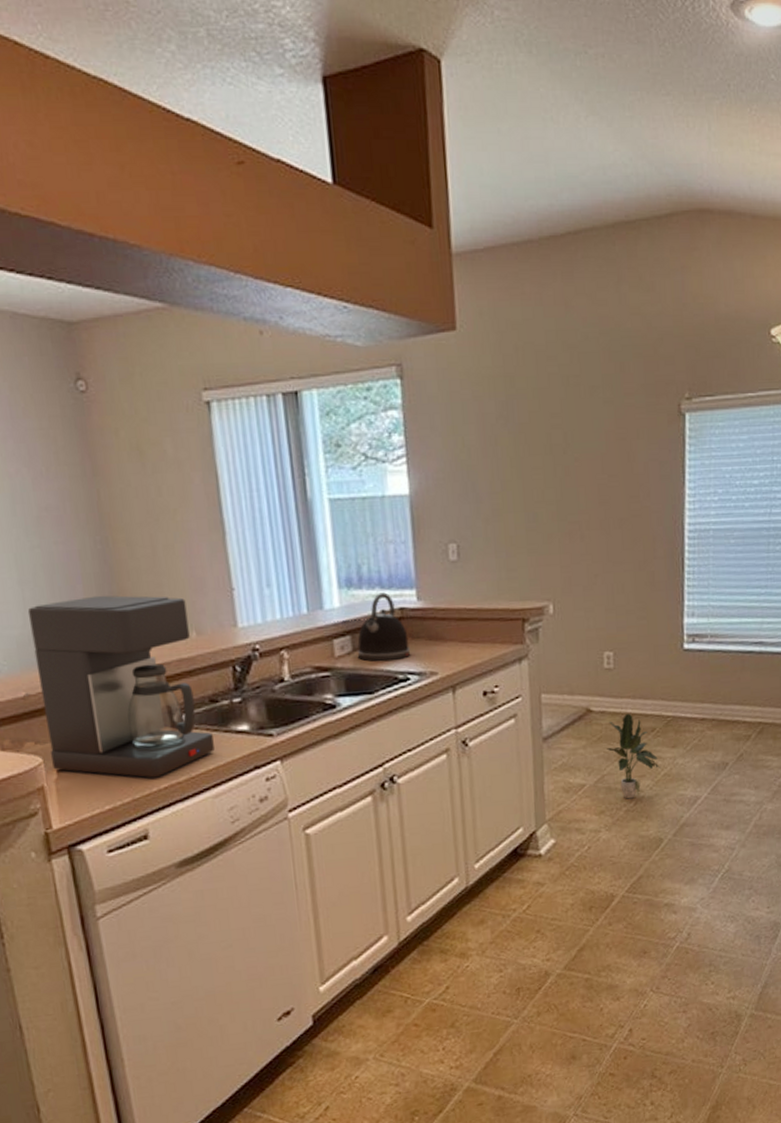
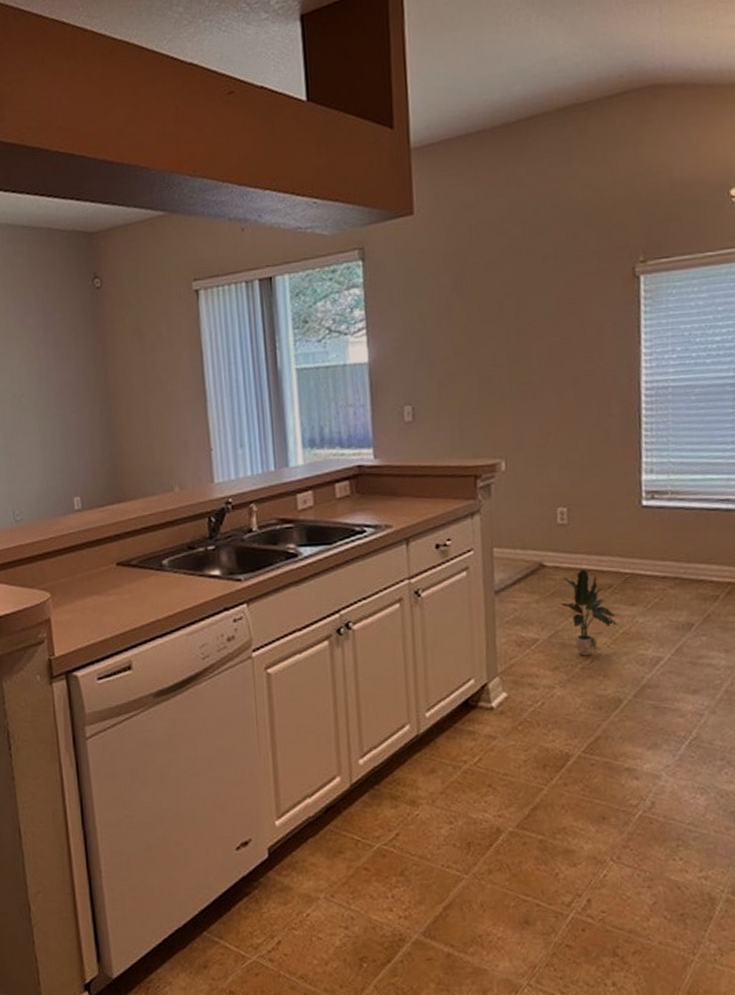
coffee maker: present [27,595,214,778] -> none [46,455,190,615]
kettle: present [357,592,411,662] -> none [318,451,367,515]

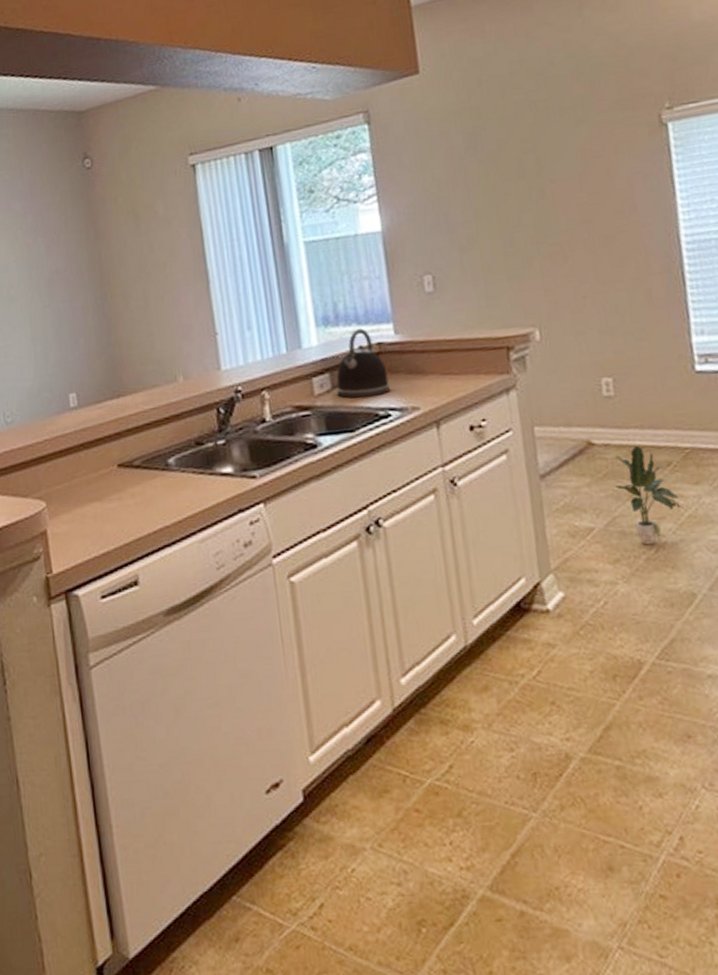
kettle: none [318,451,367,515] -> present [336,328,391,399]

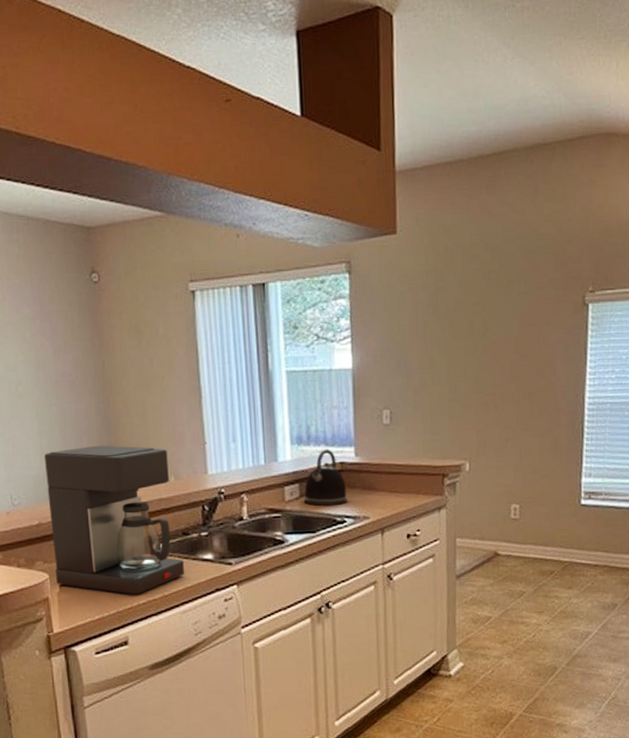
coffee maker: none [38,344,200,522] -> present [44,445,184,595]
potted plant: present [615,445,684,546] -> none [511,557,558,631]

